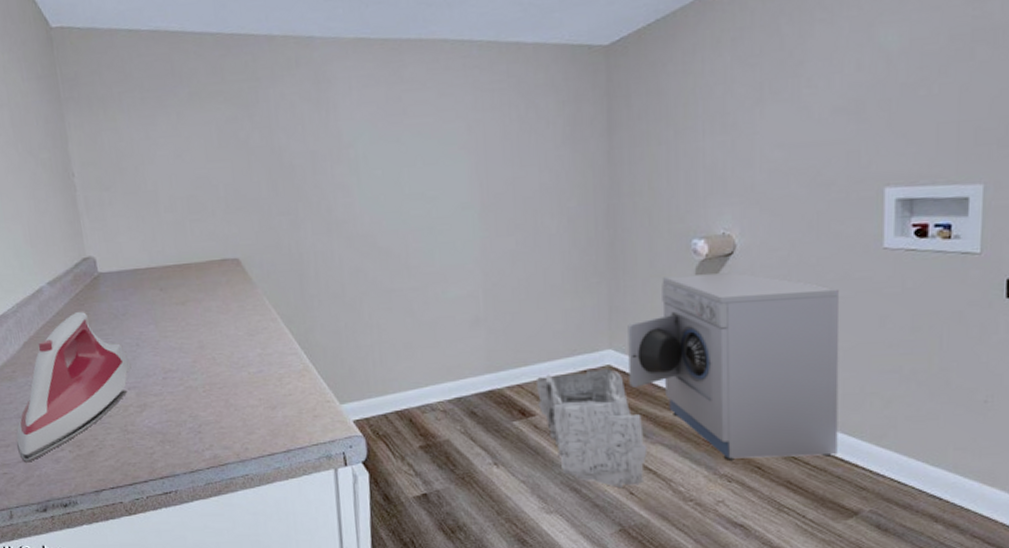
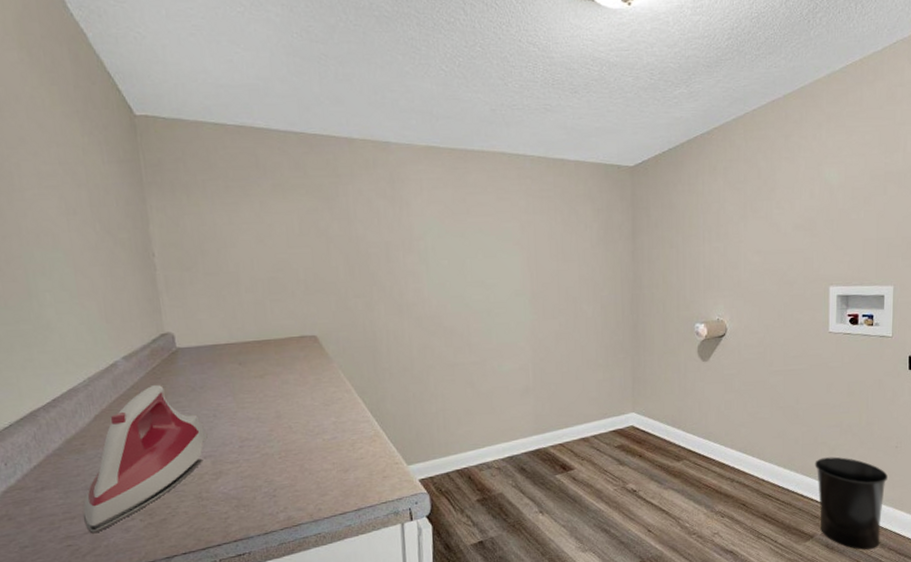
laundry basket: present [535,368,647,488] -> none [574,428,661,527]
washing machine: present [627,270,840,460] -> none [647,349,800,500]
waste bin: none [861,411,971,535] -> present [814,457,888,550]

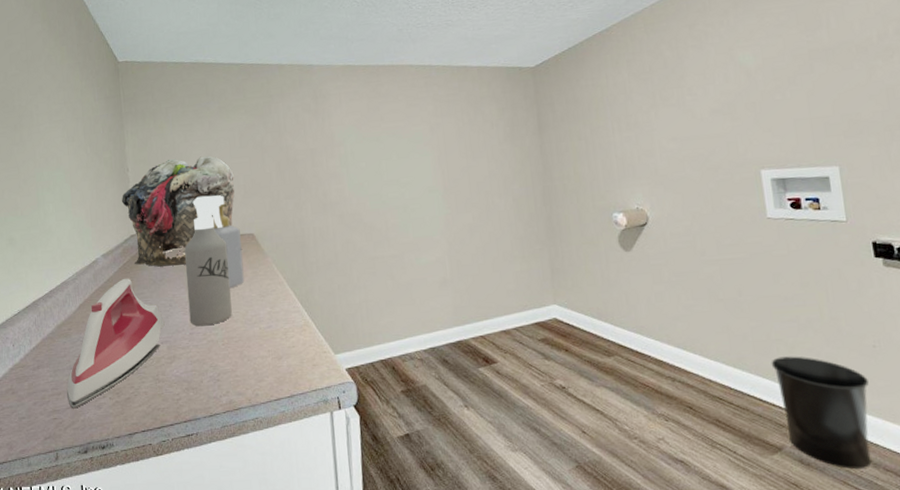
laundry basket: none [146,243,294,372] -> present [122,155,235,267]
spray bottle: none [231,290,291,439] -> present [184,195,232,327]
soap bottle: none [265,300,305,397] -> present [212,203,245,289]

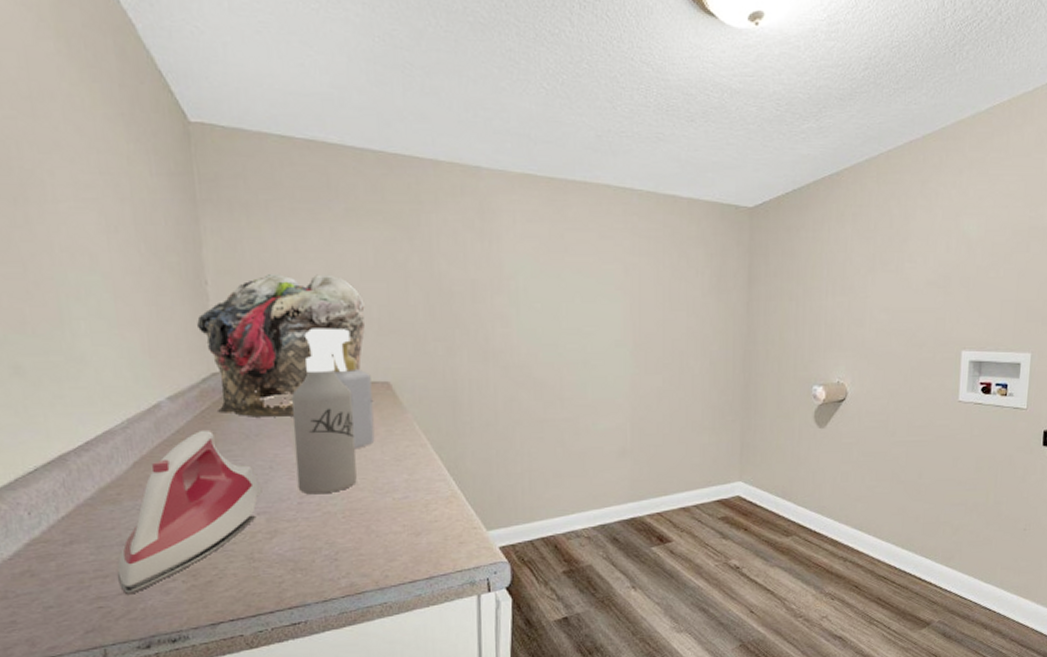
waste bin: present [771,356,872,469] -> none [935,538,1014,640]

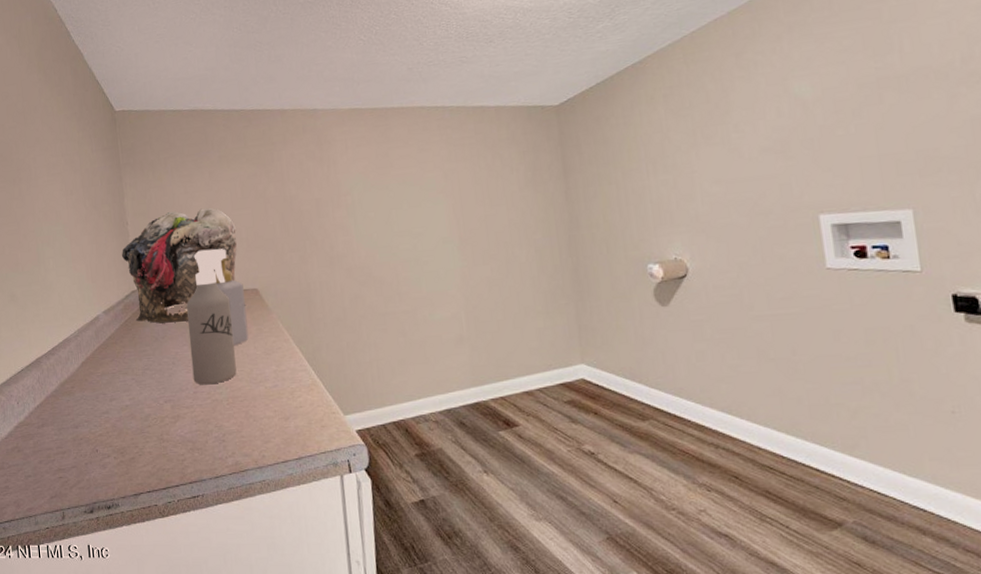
iron: present [117,431,262,595] -> none [71,336,168,468]

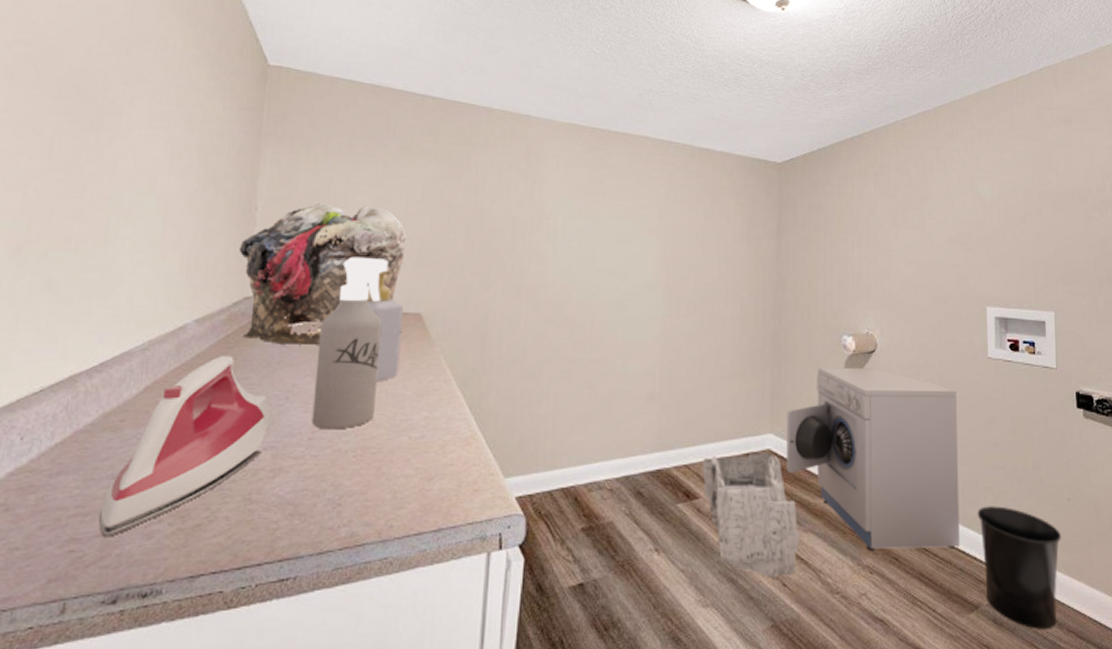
iron: none [71,336,168,468] -> present [99,356,274,537]
laundry basket: none [516,381,627,496] -> present [702,452,800,578]
washing machine: none [596,291,812,470] -> present [786,367,960,551]
waste bin: none [830,422,949,548] -> present [977,506,1061,629]

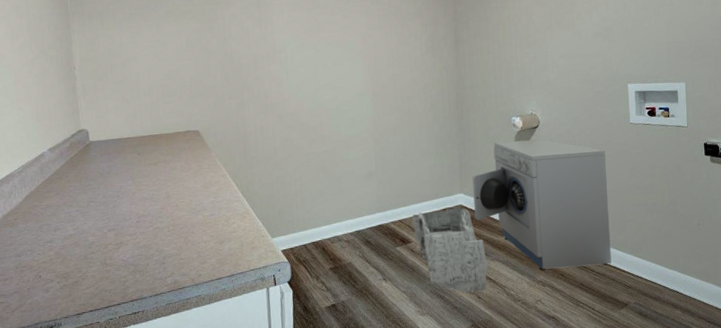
iron: present [99,356,274,537] -> none [13,171,112,293]
laundry basket: present [239,204,407,345] -> none [68,57,181,161]
spray bottle: present [311,256,389,430] -> none [132,94,177,215]
soap bottle: present [366,270,403,383] -> none [159,102,190,181]
waste bin: present [977,506,1061,629] -> none [624,232,693,318]

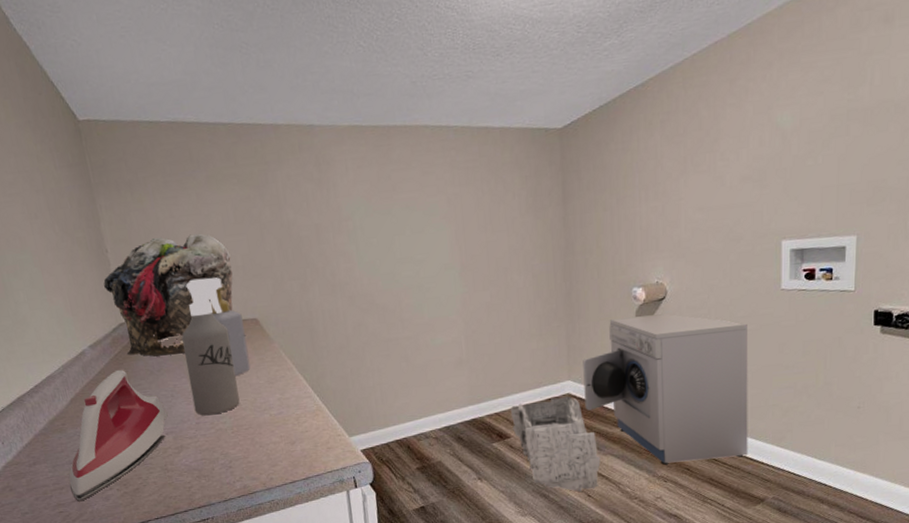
iron: none [13,171,112,293] -> present [68,370,168,502]
laundry basket: none [68,57,181,161] -> present [103,233,233,357]
spray bottle: none [132,94,177,215] -> present [181,277,240,416]
soap bottle: none [159,102,190,181] -> present [209,286,251,377]

